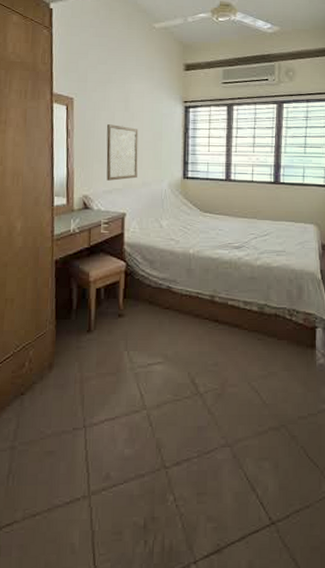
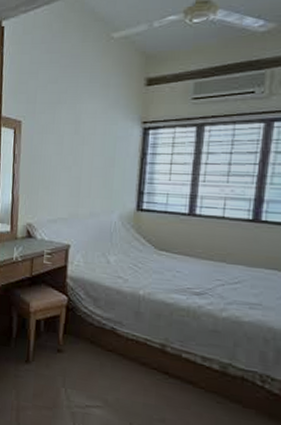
wall art: present [106,124,139,181] -> none [52,149,89,210]

